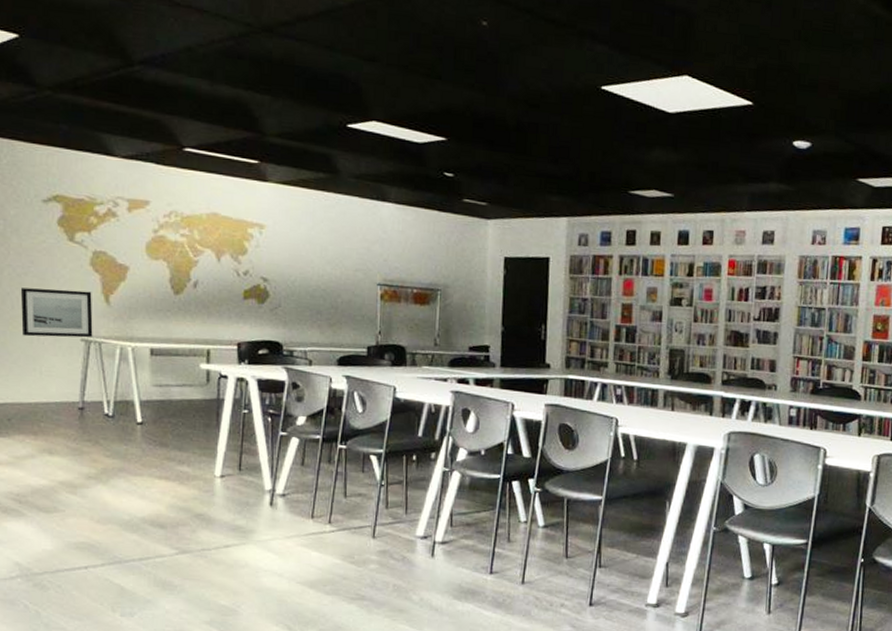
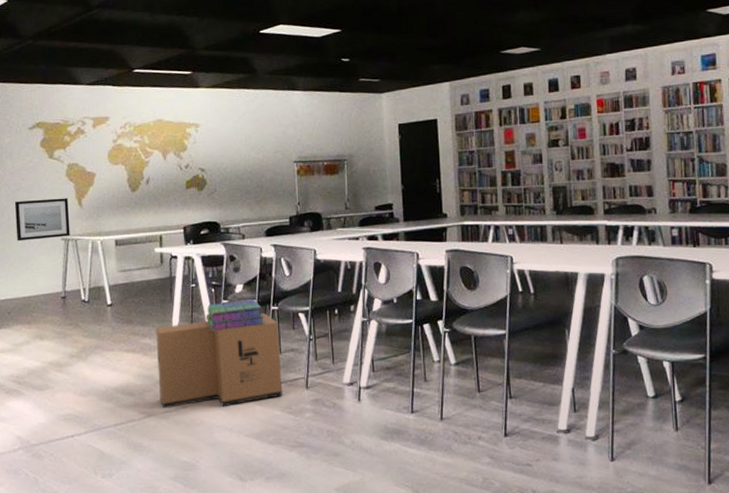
cardboard box: none [196,451,346,550] -> present [156,313,283,408]
stack of books: none [258,434,330,465] -> present [205,299,265,331]

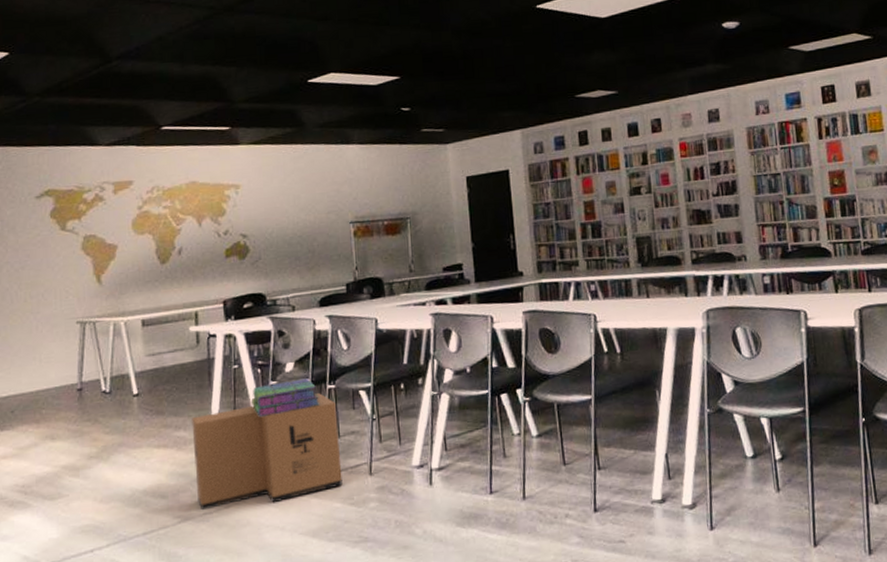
wall art: present [14,198,70,242] -> none [18,274,87,328]

